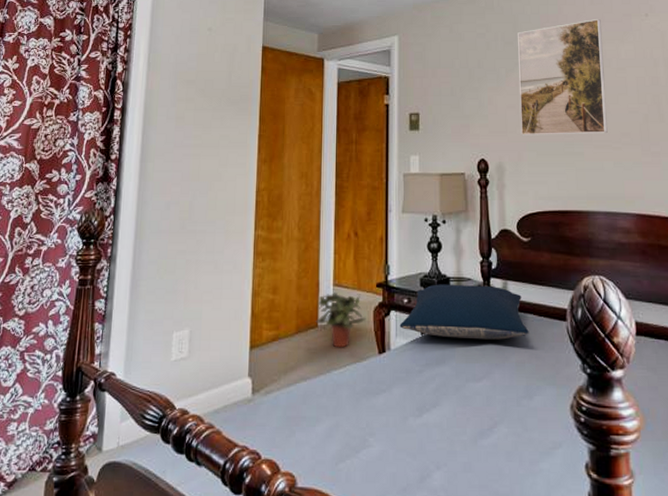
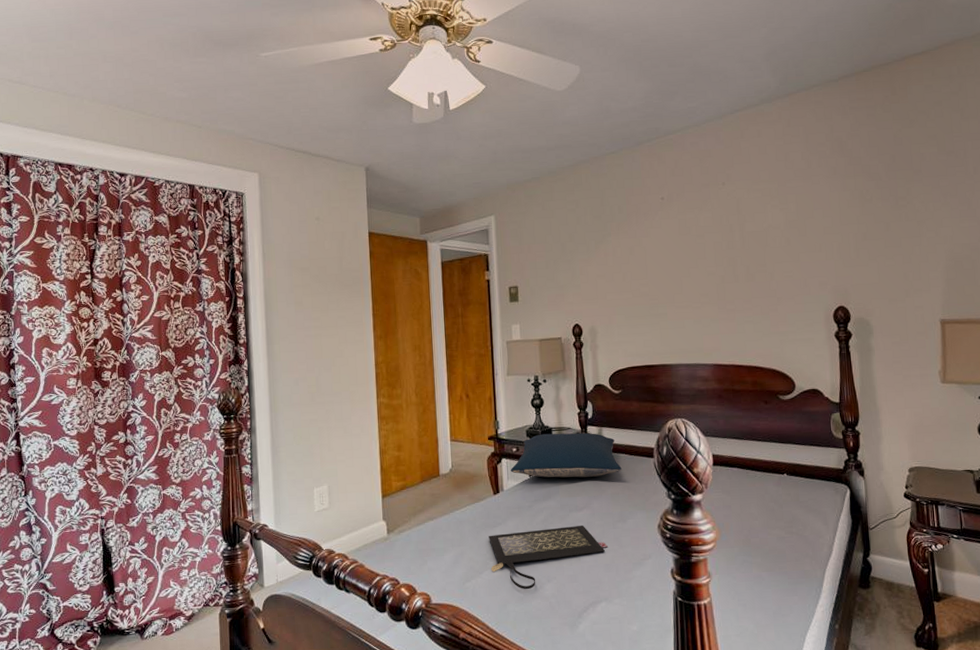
potted plant: present [315,292,366,348] -> none [437,446,481,492]
clutch bag: none [370,398,510,478] -> present [489,525,608,590]
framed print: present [518,19,608,135] -> none [605,190,688,301]

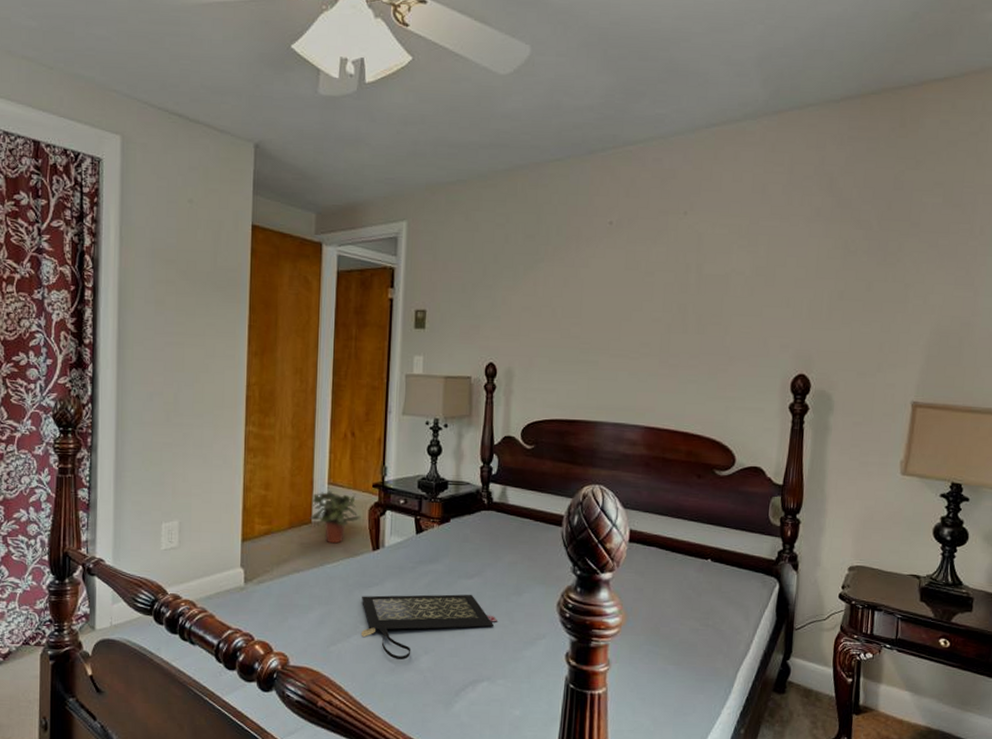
potted plant: none [437,446,481,492] -> present [309,491,361,544]
pillow: present [510,432,622,478] -> none [394,487,524,542]

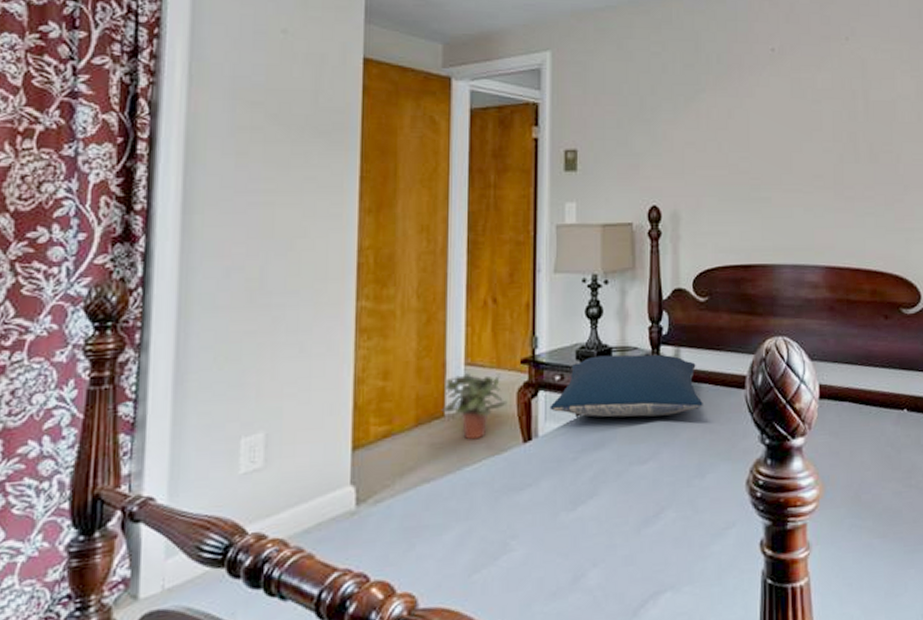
clutch bag: present [360,594,497,661] -> none [511,483,678,581]
pillow: none [394,487,524,542] -> present [549,354,703,418]

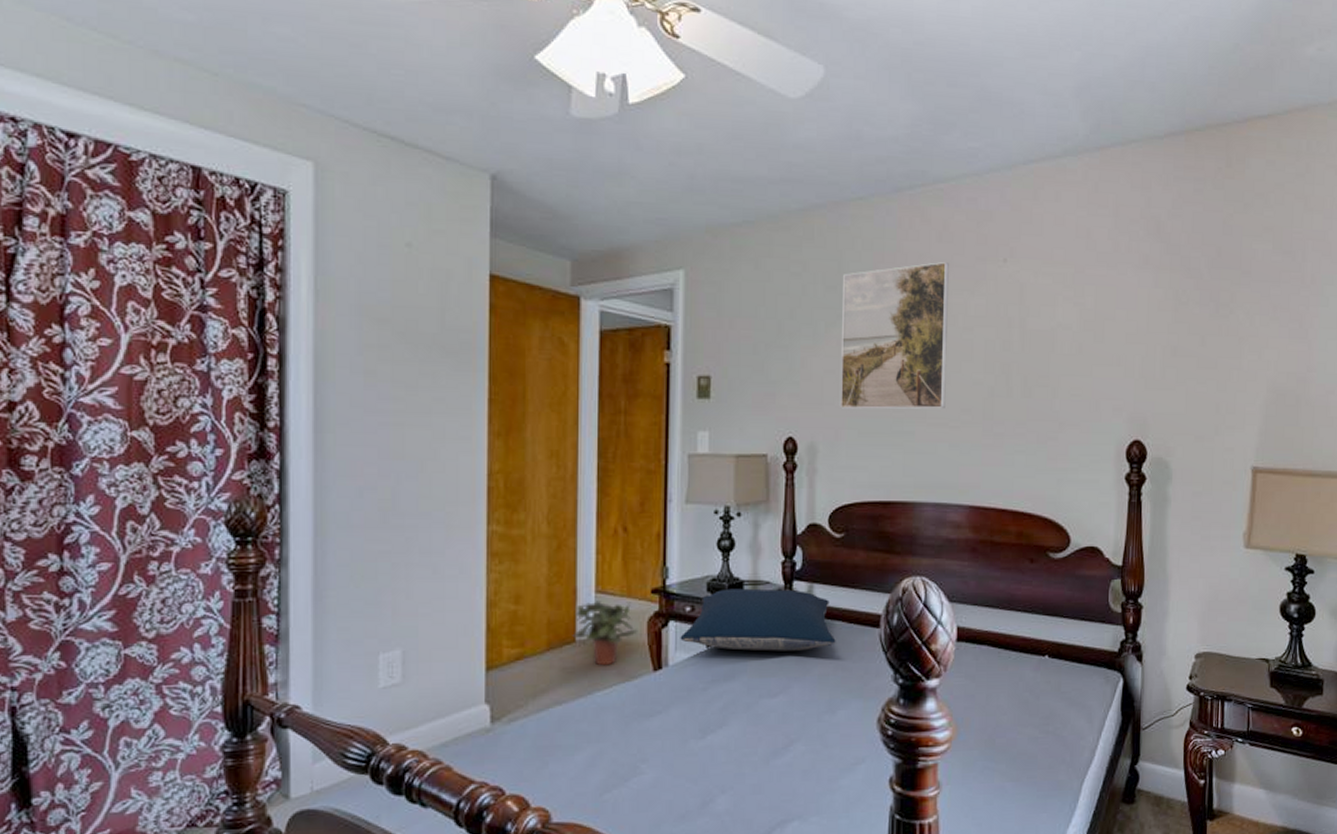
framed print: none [700,41,799,178] -> present [839,262,949,409]

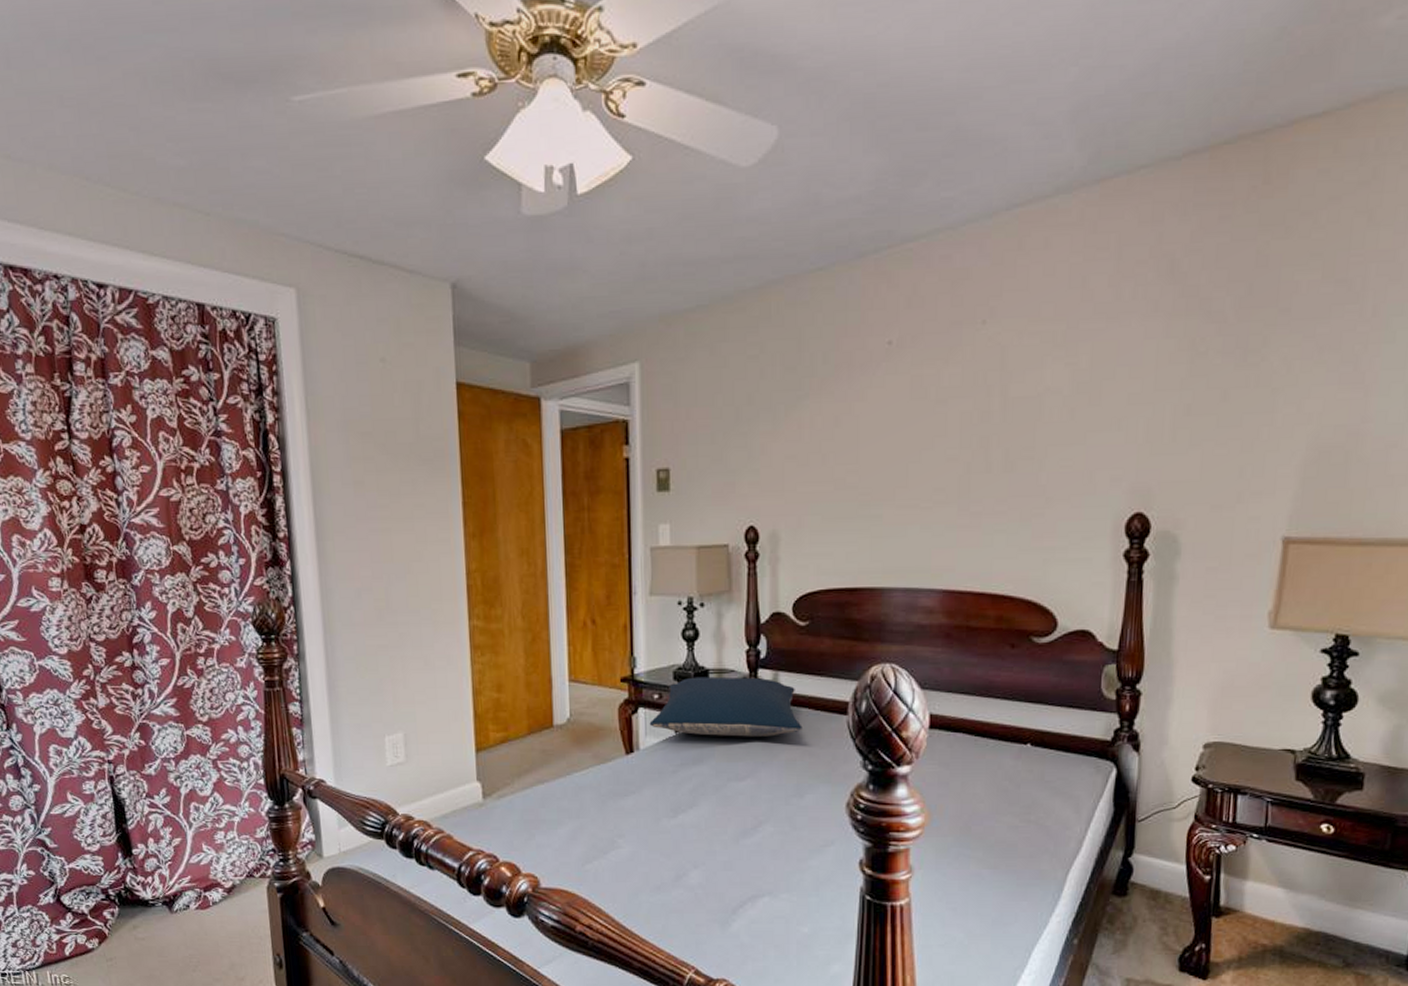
potted plant: present [572,601,638,666] -> none [550,689,610,749]
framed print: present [839,262,949,409] -> none [801,330,919,495]

